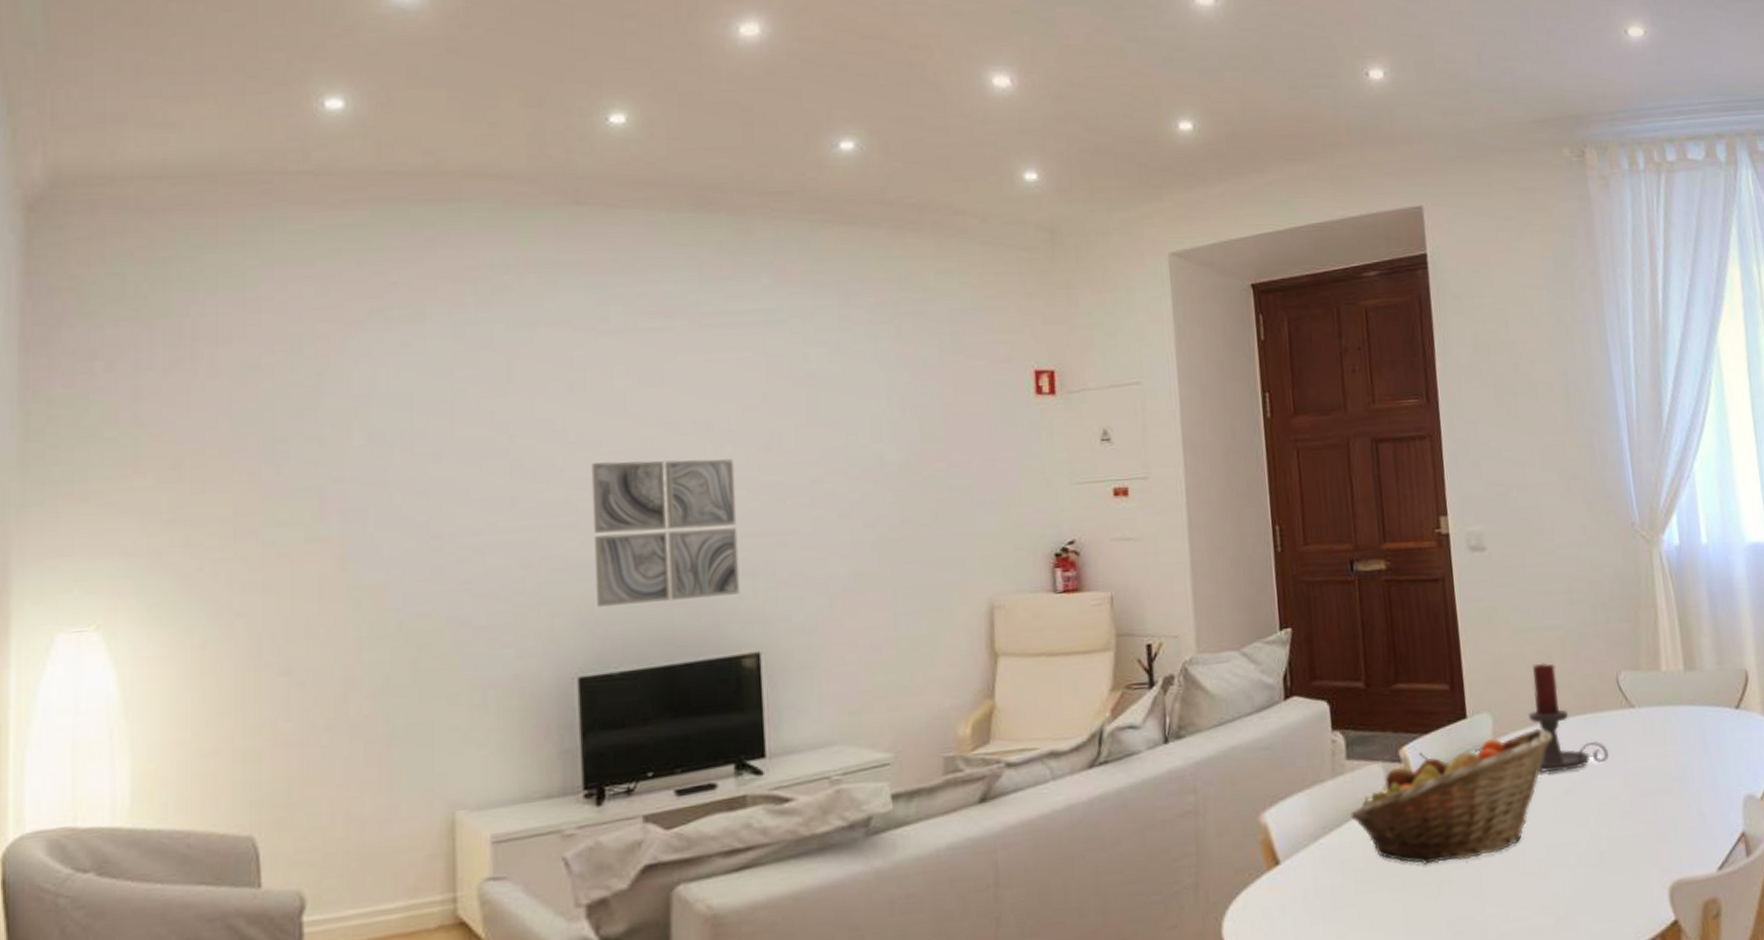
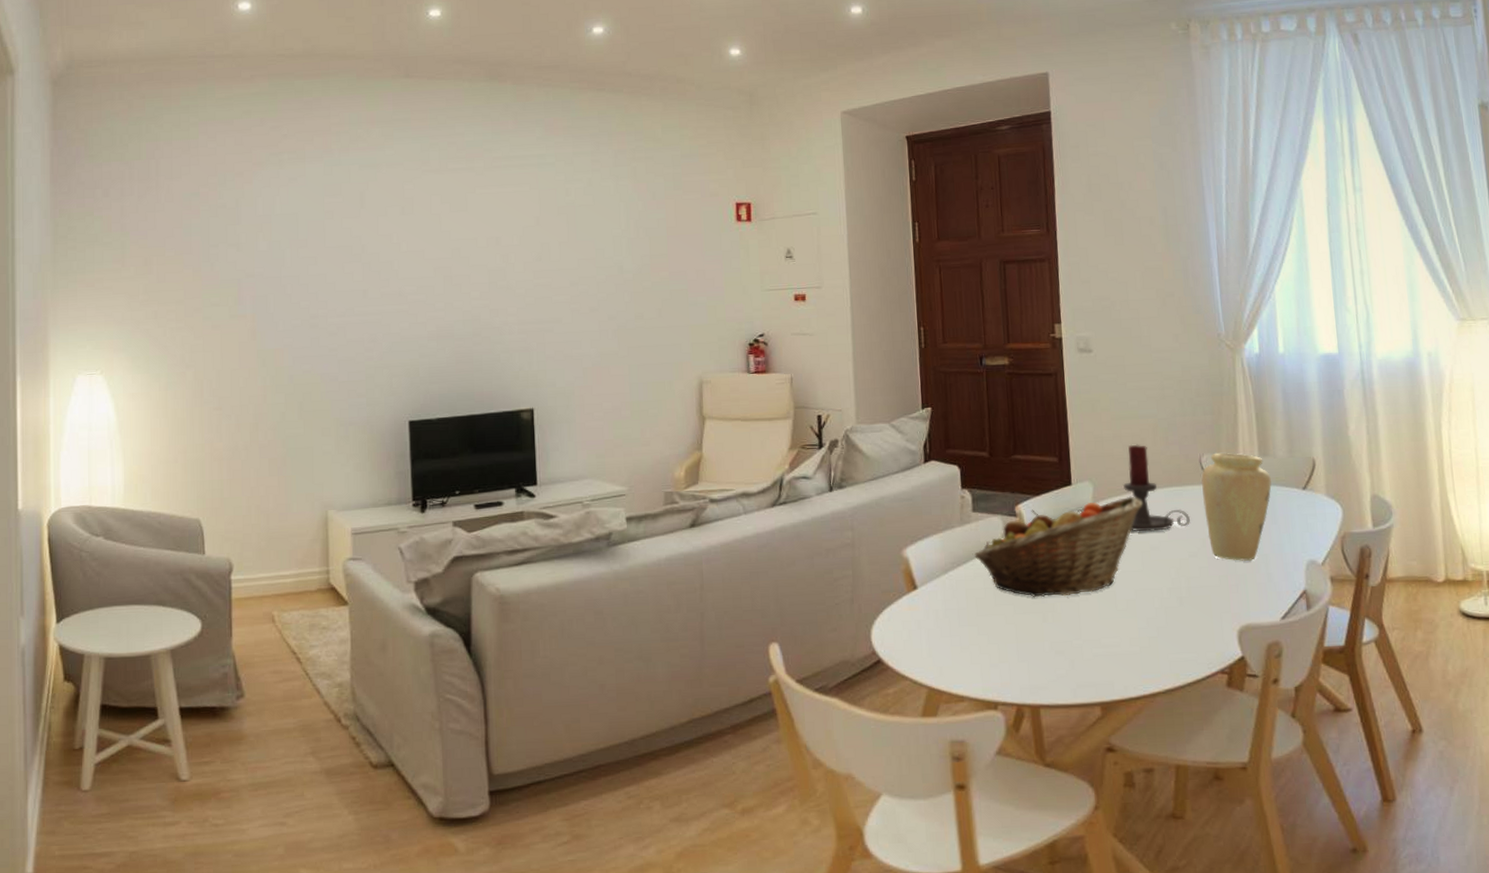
wall art: present [591,459,740,608] -> none [417,265,520,372]
vase: none [1619,667,1700,802] -> present [1201,452,1272,562]

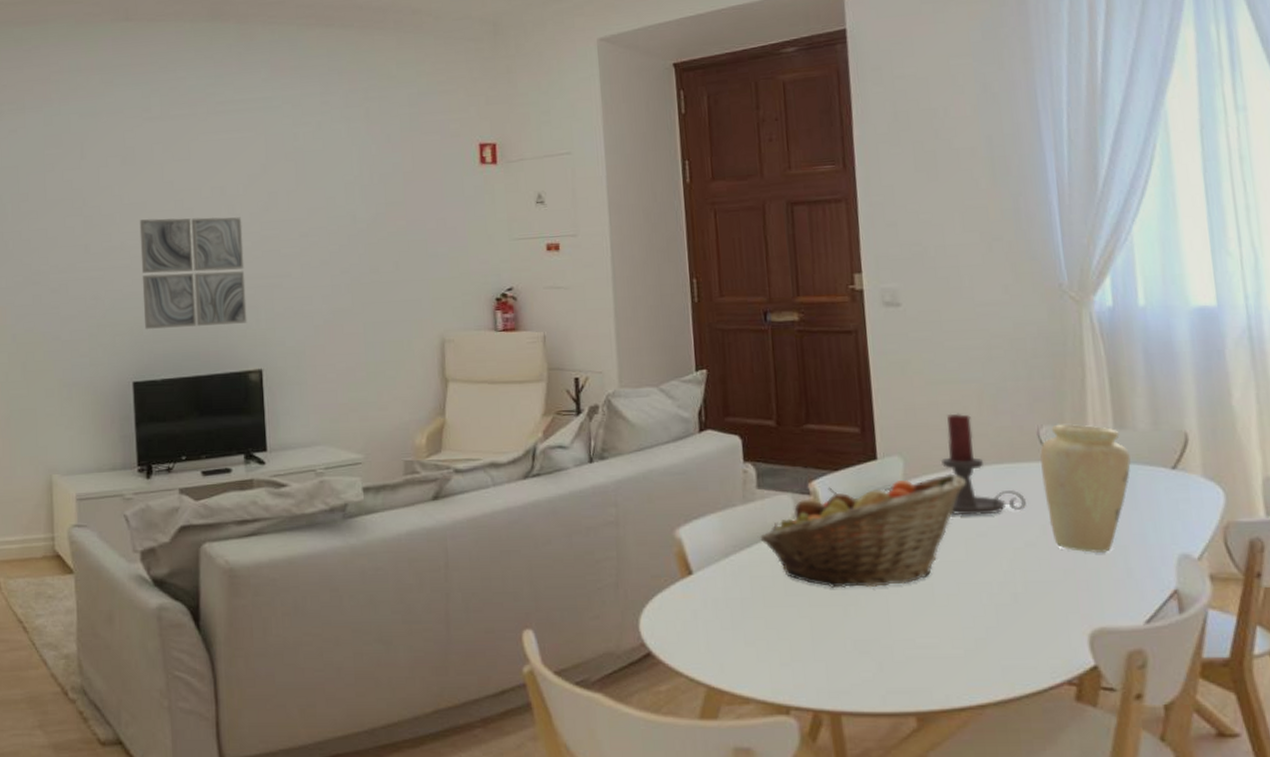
wall art: none [417,265,520,372] -> present [139,217,247,330]

